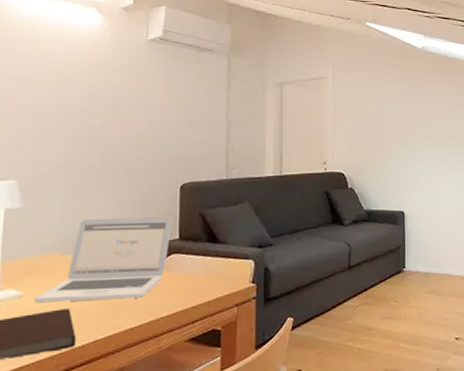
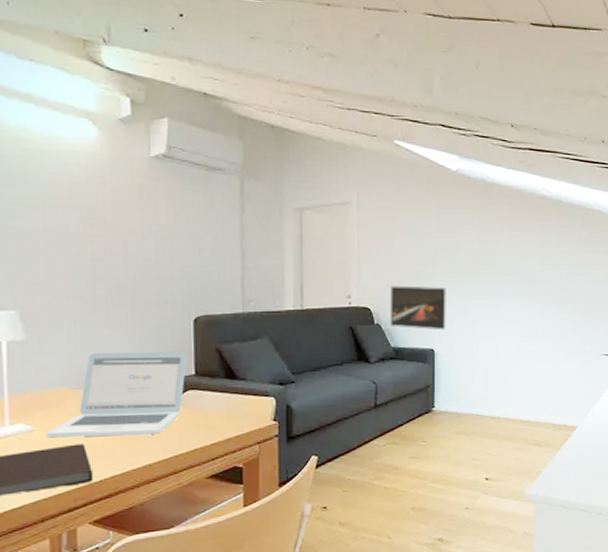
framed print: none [362,152,415,194] -> present [390,285,446,330]

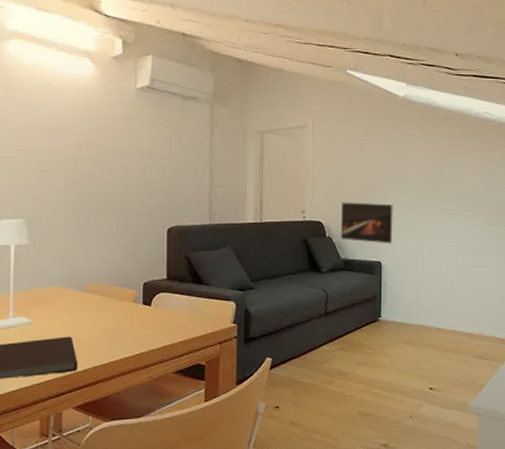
laptop: present [46,351,186,438] -> none [42,256,160,331]

